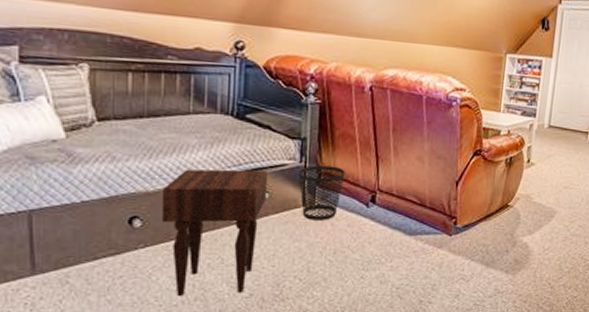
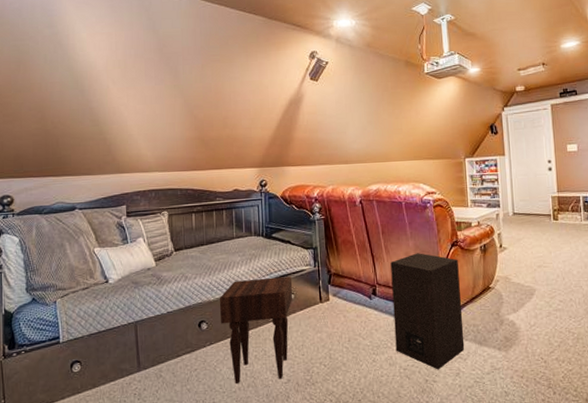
wastebasket: present [298,165,345,220] -> none [314,267,350,314]
speaker: none [390,158,478,291] -> present [390,253,465,370]

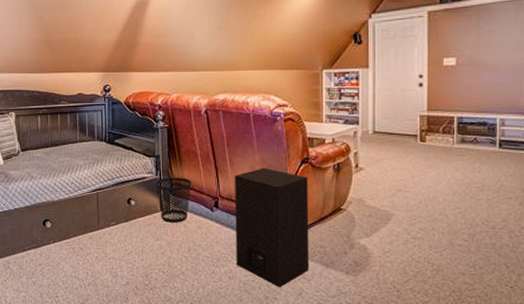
nightstand: present [219,276,293,383] -> none [62,183,134,281]
wastebasket: none [314,267,350,314] -> present [155,177,192,223]

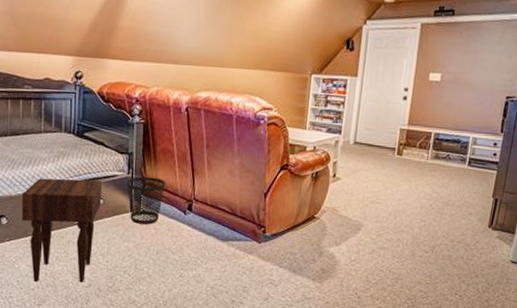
nightstand: none [62,183,134,281] -> present [21,178,102,283]
speaker: present [235,168,310,288] -> none [205,172,285,293]

